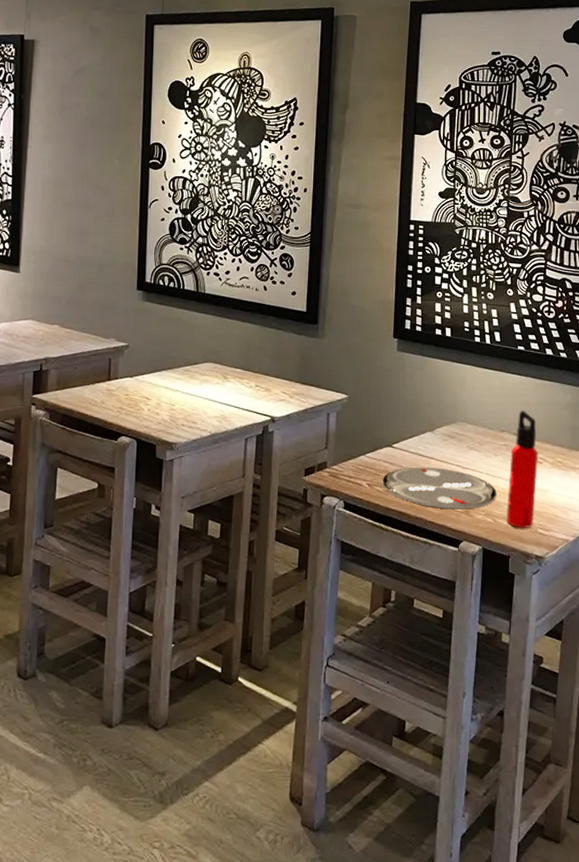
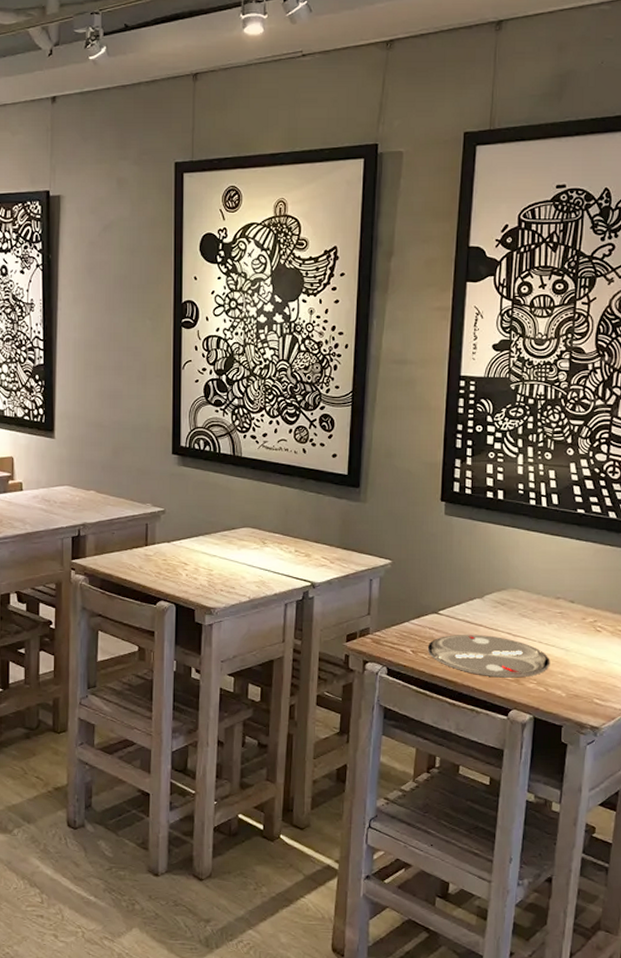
water bottle: present [507,411,539,529] -> none [560,577,597,699]

